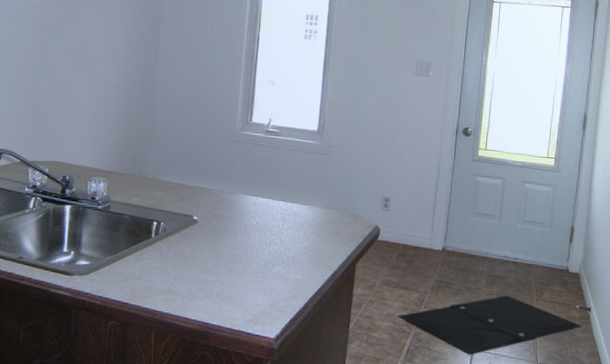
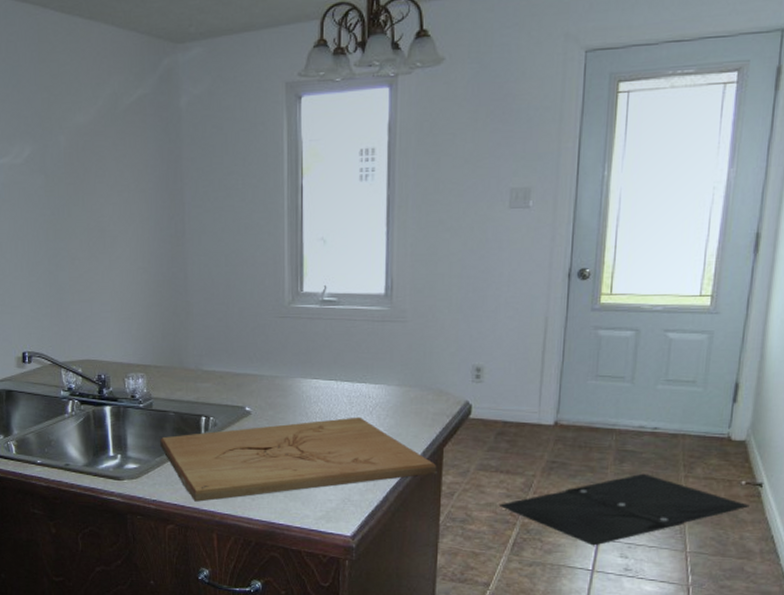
cutting board: none [112,232,350,300] -> present [160,417,437,502]

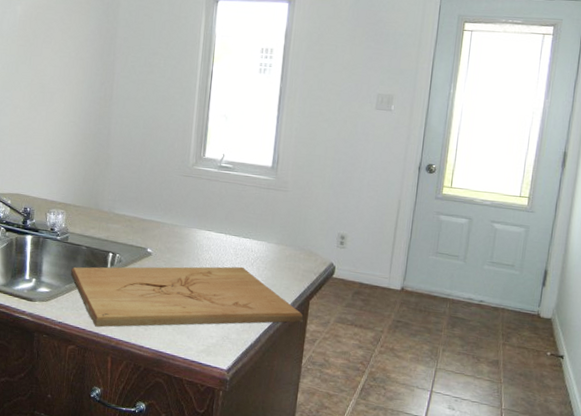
door mat: present [498,473,750,546] -> none [351,338,553,397]

